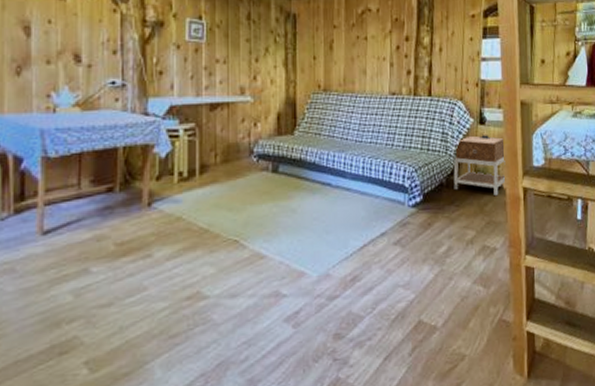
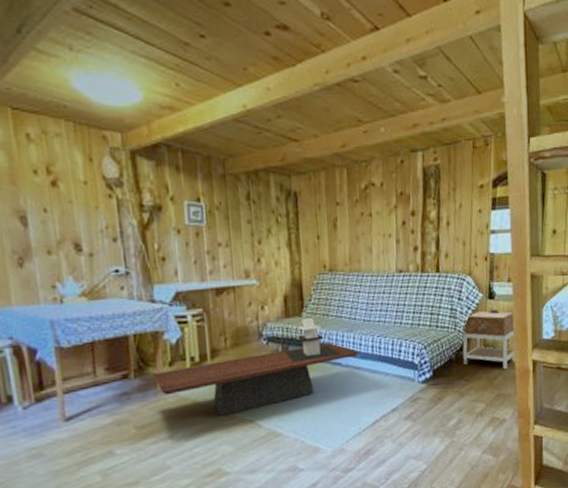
coffee table: none [139,162,350,236] -> present [153,342,360,417]
lantern: none [273,137,332,181] -> present [283,318,342,362]

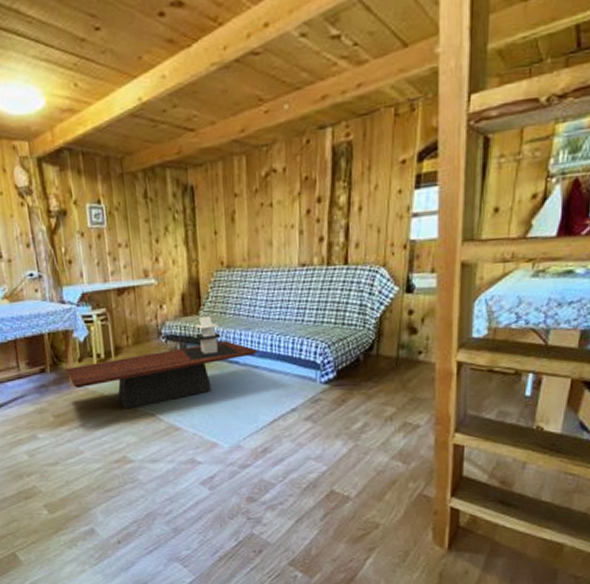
nightstand: present [462,309,515,370] -> none [372,304,436,372]

